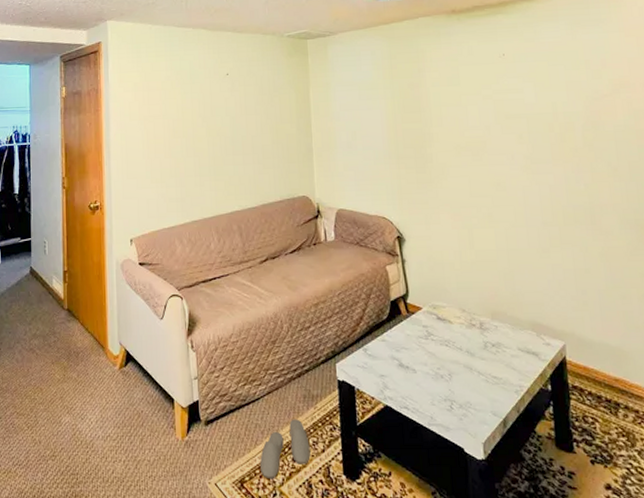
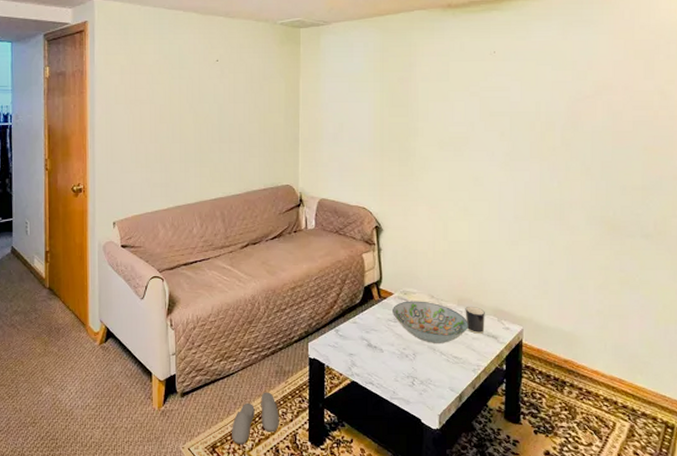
decorative bowl: none [422,315,506,362] -> present [393,301,469,343]
mug: none [500,320,524,351] -> present [465,306,485,334]

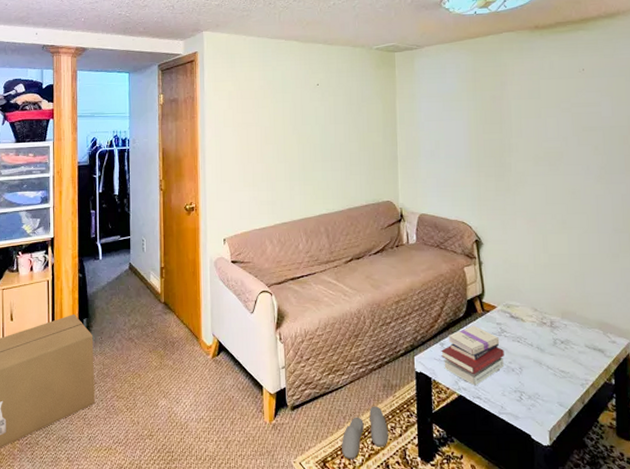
books: none [336,312,399,372] -> present [441,325,504,386]
decorative bowl: present [393,301,469,343] -> none [496,314,574,357]
mug: present [465,306,485,334] -> none [569,319,591,347]

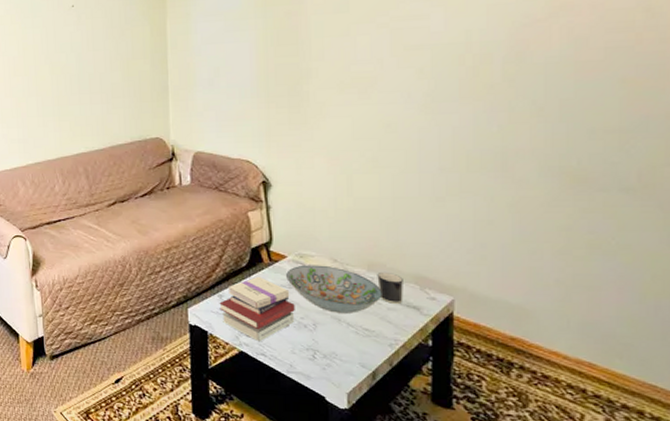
slippers: present [342,406,389,460] -> none [106,358,158,413]
decorative bowl: none [496,314,574,357] -> present [286,265,382,313]
mug: none [569,319,591,347] -> present [377,271,403,304]

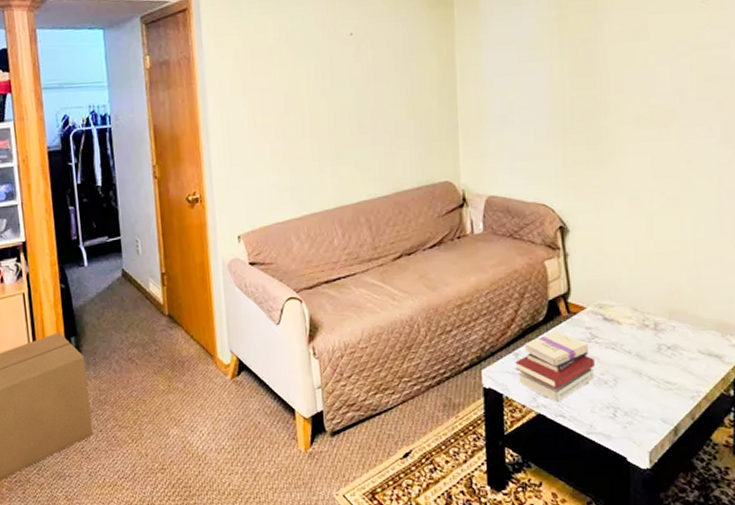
decorative bowl: present [286,265,382,313] -> none [585,315,684,366]
mug: present [377,271,403,304] -> none [678,319,705,353]

